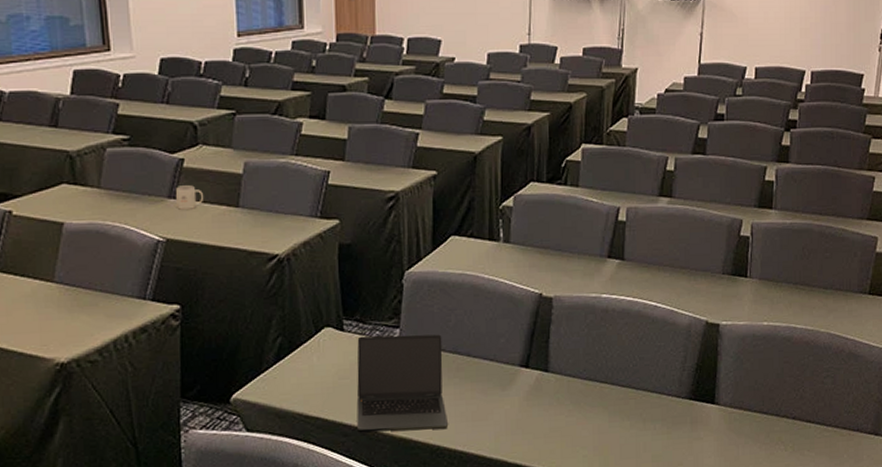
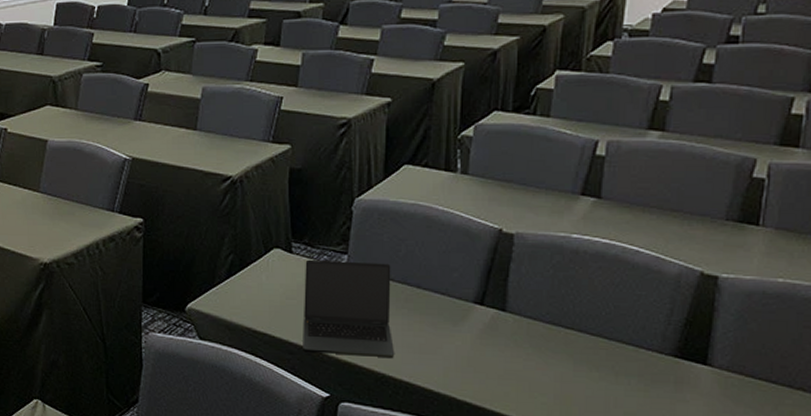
mug: present [175,185,204,211] -> none [140,109,166,132]

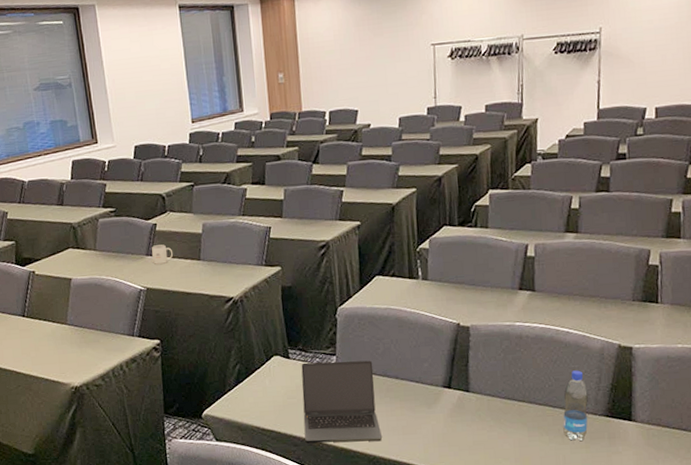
mug: none [140,109,166,132] -> present [151,244,174,265]
bottle: none [618,298,656,383] -> present [562,370,589,442]

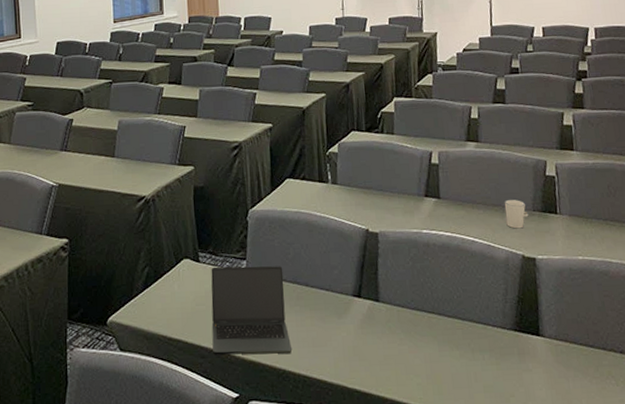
mug: present [151,244,174,265] -> none [66,140,88,161]
bottle: present [562,370,589,442] -> none [472,281,497,358]
cup: none [602,289,628,319] -> present [504,199,529,229]

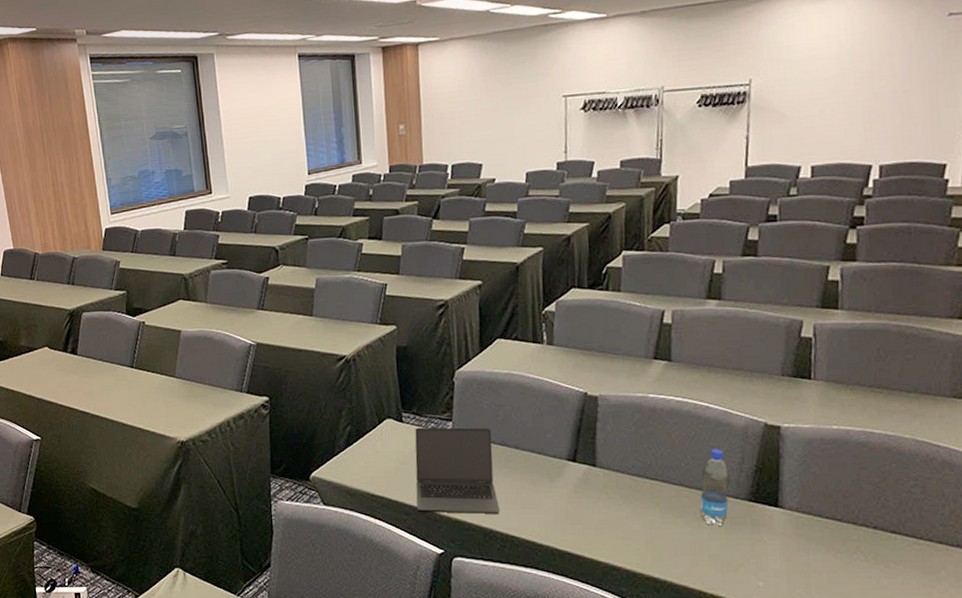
bottle: none [472,281,497,358] -> present [699,449,730,527]
cup: present [504,199,529,229] -> none [747,362,776,395]

